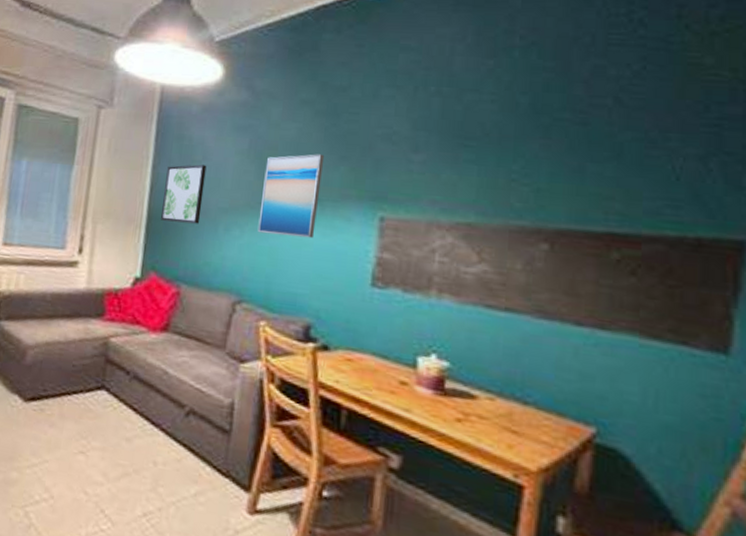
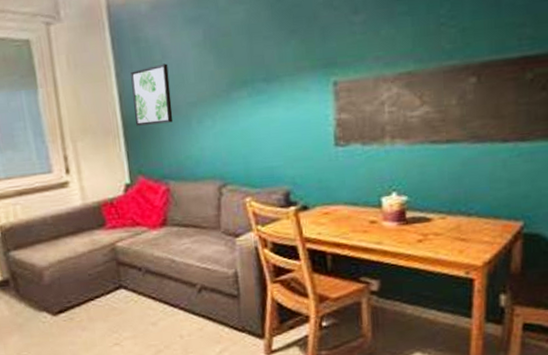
wall art: present [257,154,325,239] -> none [223,32,279,119]

